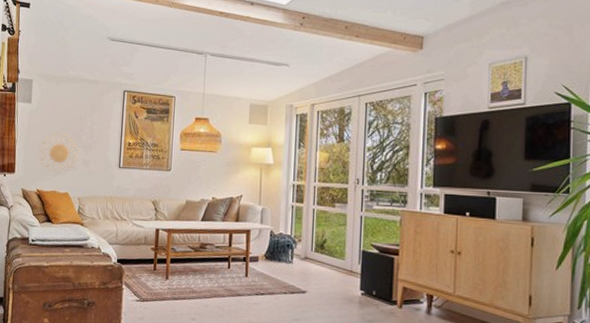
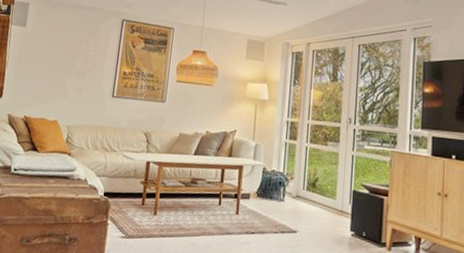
decorative wall piece: present [38,133,79,173] -> none [28,58,72,100]

